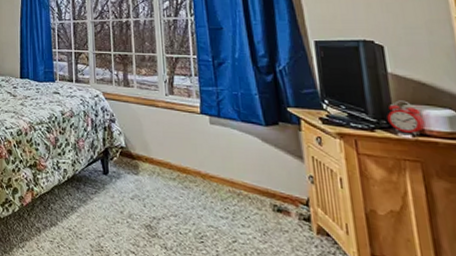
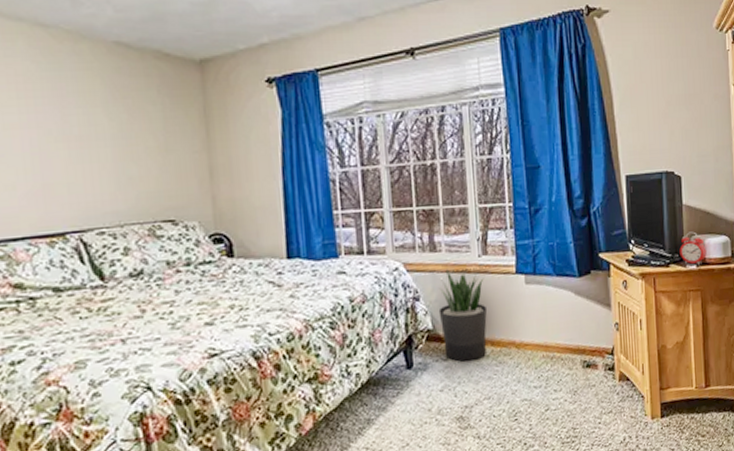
planter: none [130,102,174,180] -> present [438,269,487,362]

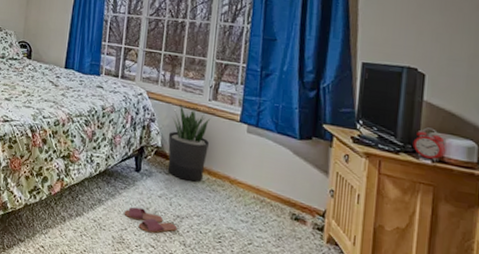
slippers: none [402,411,468,439] -> present [124,207,178,233]

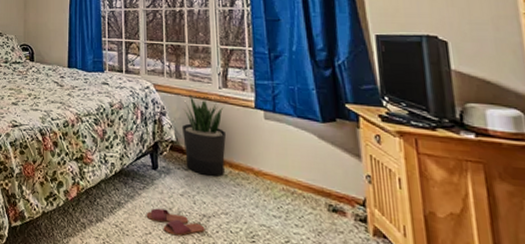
alarm clock: present [413,127,446,162] -> none [449,98,489,136]

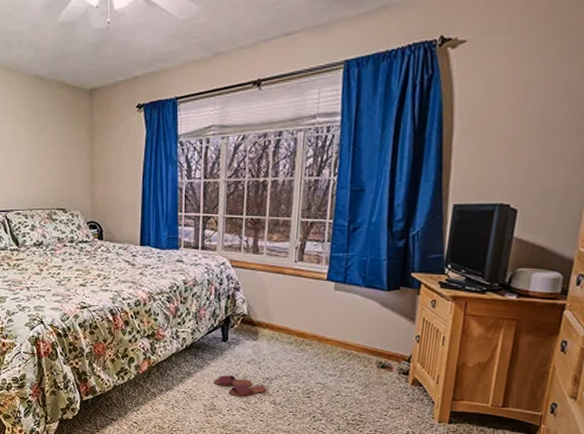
planter: present [181,94,226,176] -> none [254,269,297,344]

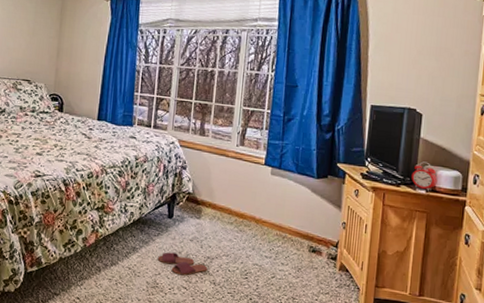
alarm clock: none [499,264,532,297] -> present [411,161,438,192]

